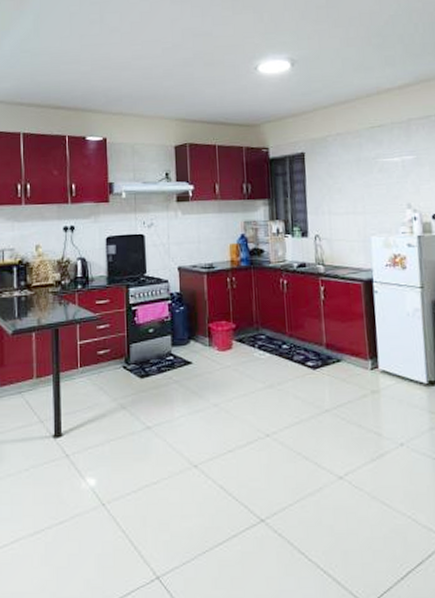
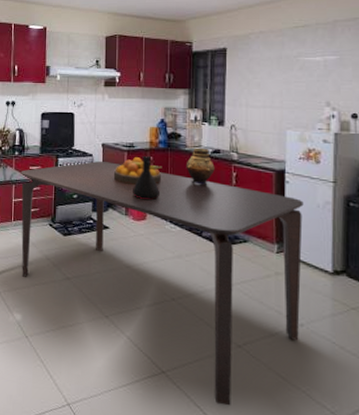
dining table: none [85,287,400,547] -> present [20,161,304,406]
fruit bowl: none [193,279,246,311] -> present [113,157,162,185]
pitcher: none [215,277,245,326] -> present [133,156,159,200]
vase: none [271,264,302,303] -> present [186,149,215,185]

